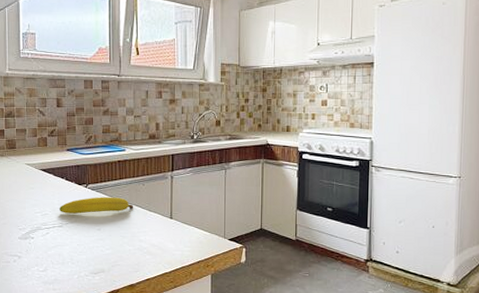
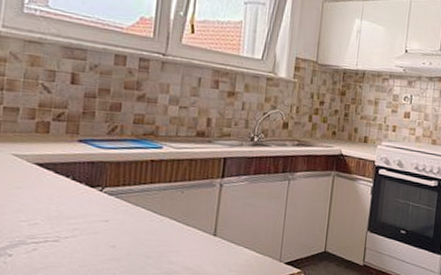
fruit: present [60,197,134,214] -> none [58,204,166,225]

